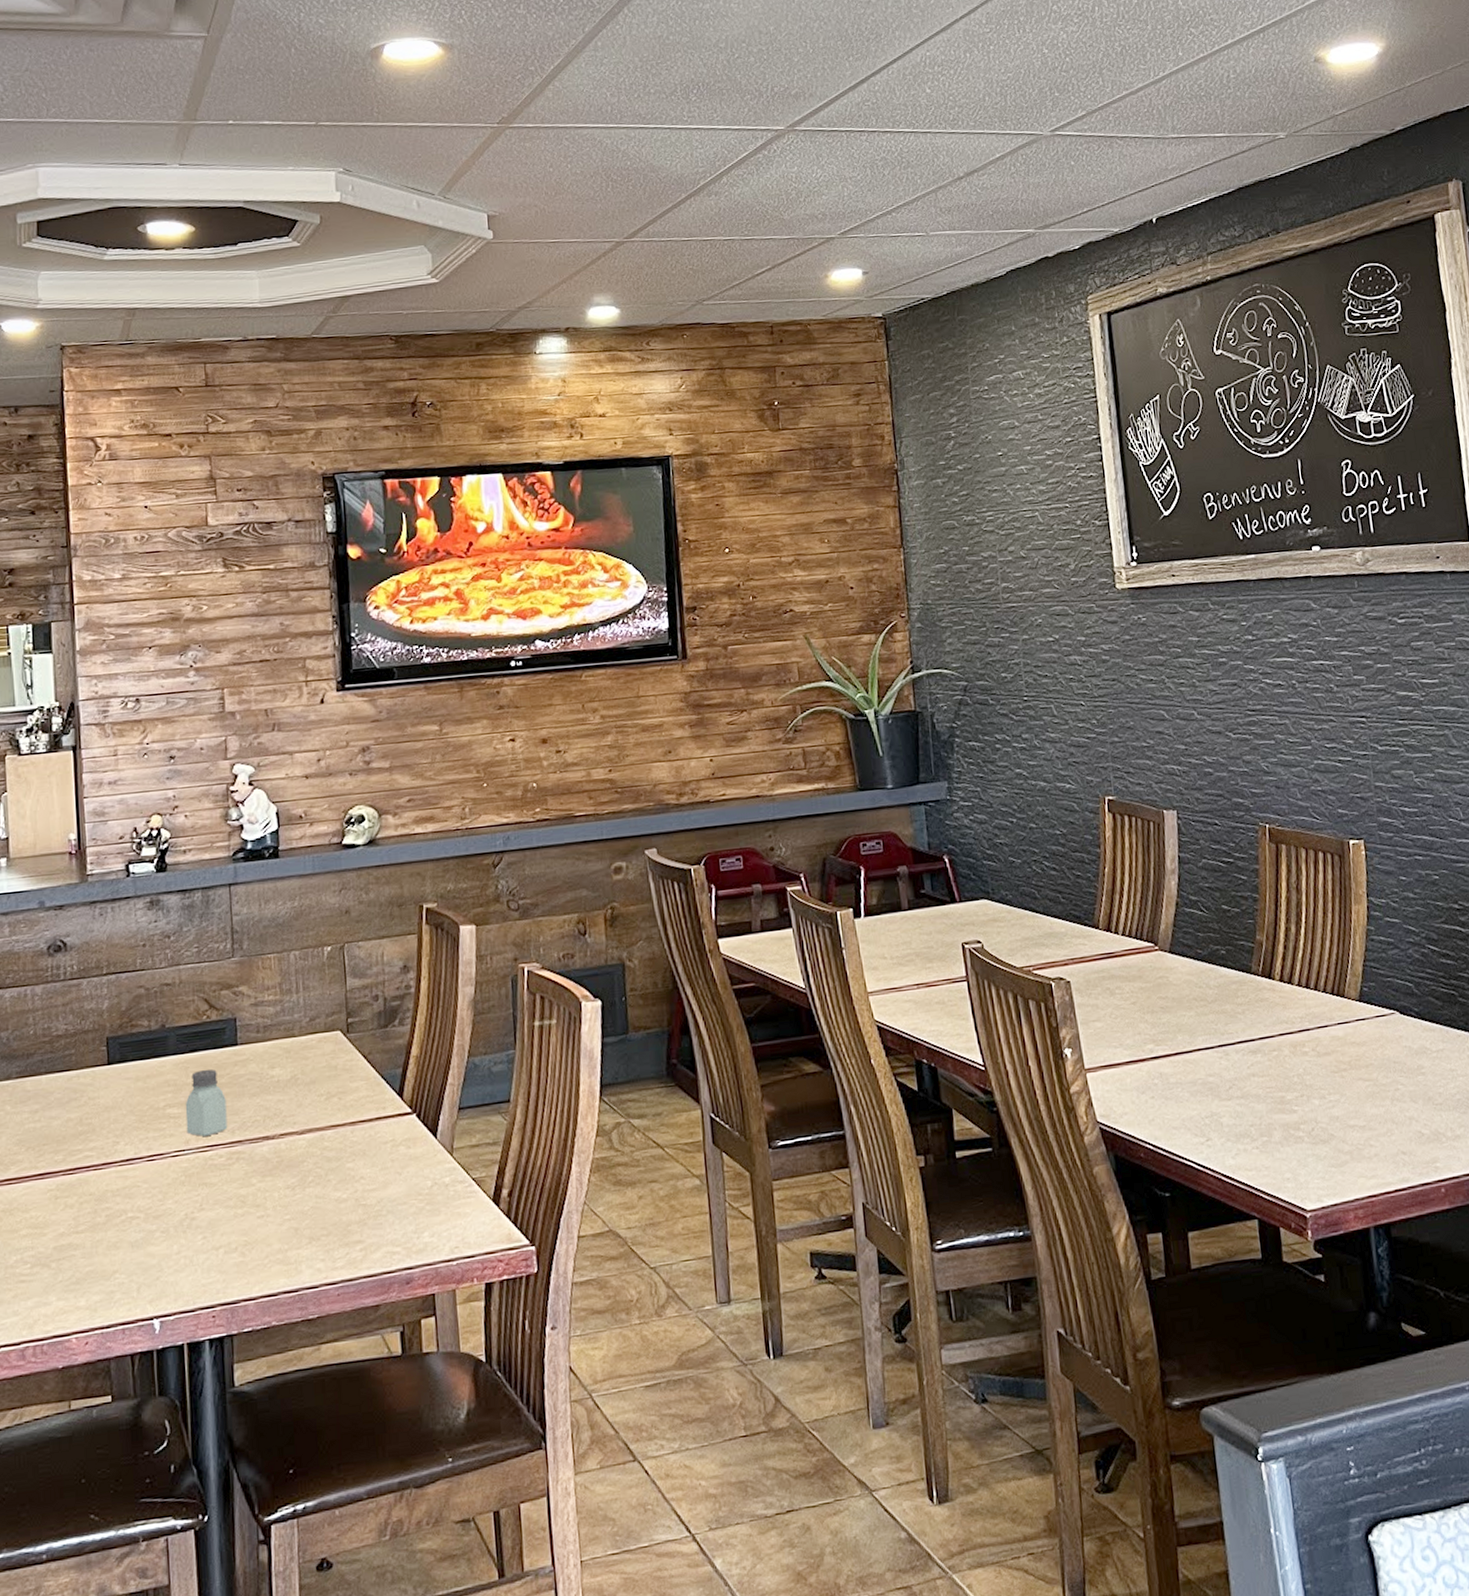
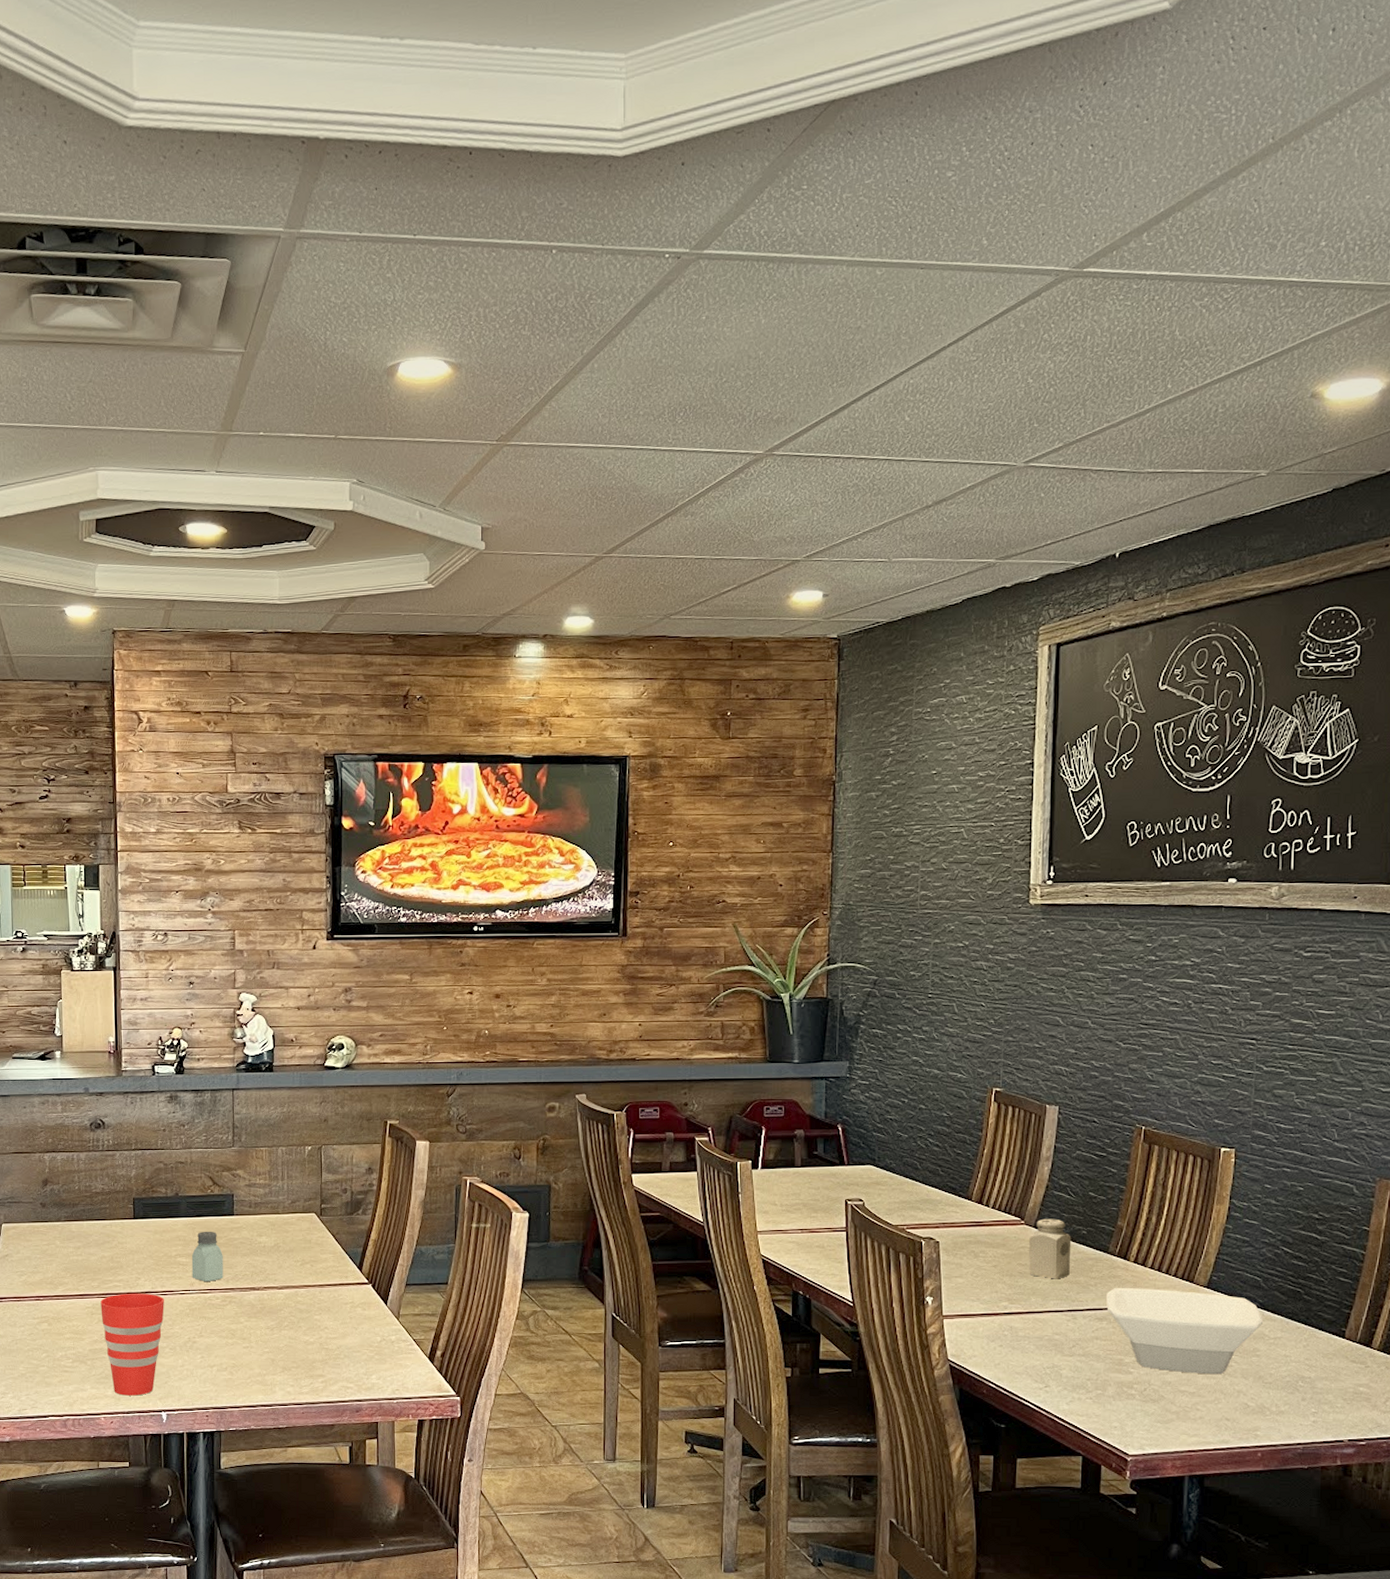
cup: none [67,1161,152,1304] -> present [100,1293,164,1396]
salt shaker: none [1166,940,1215,1011] -> present [1029,1218,1072,1279]
bowl: none [1256,1007,1423,1104] -> present [1106,1287,1264,1375]

